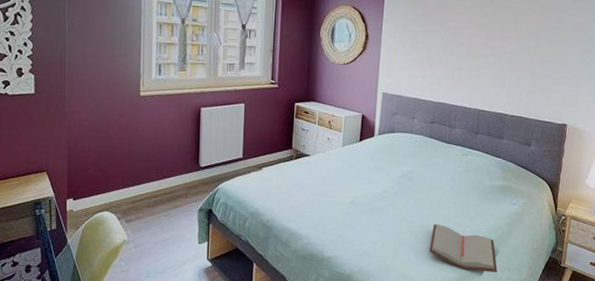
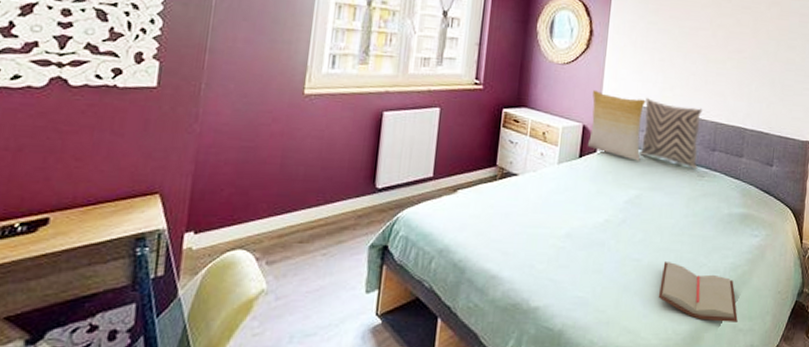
pillow: none [366,85,416,143] -> present [587,89,646,161]
pillow: none [411,91,467,149] -> present [640,98,703,169]

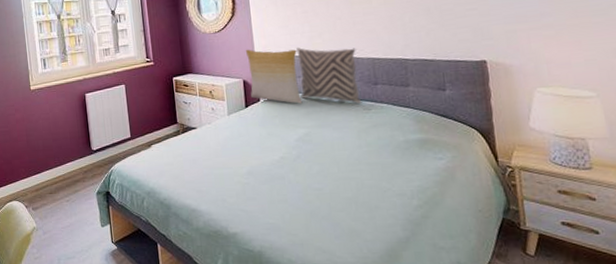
paperback book: present [658,260,738,322] -> none [345,188,437,241]

